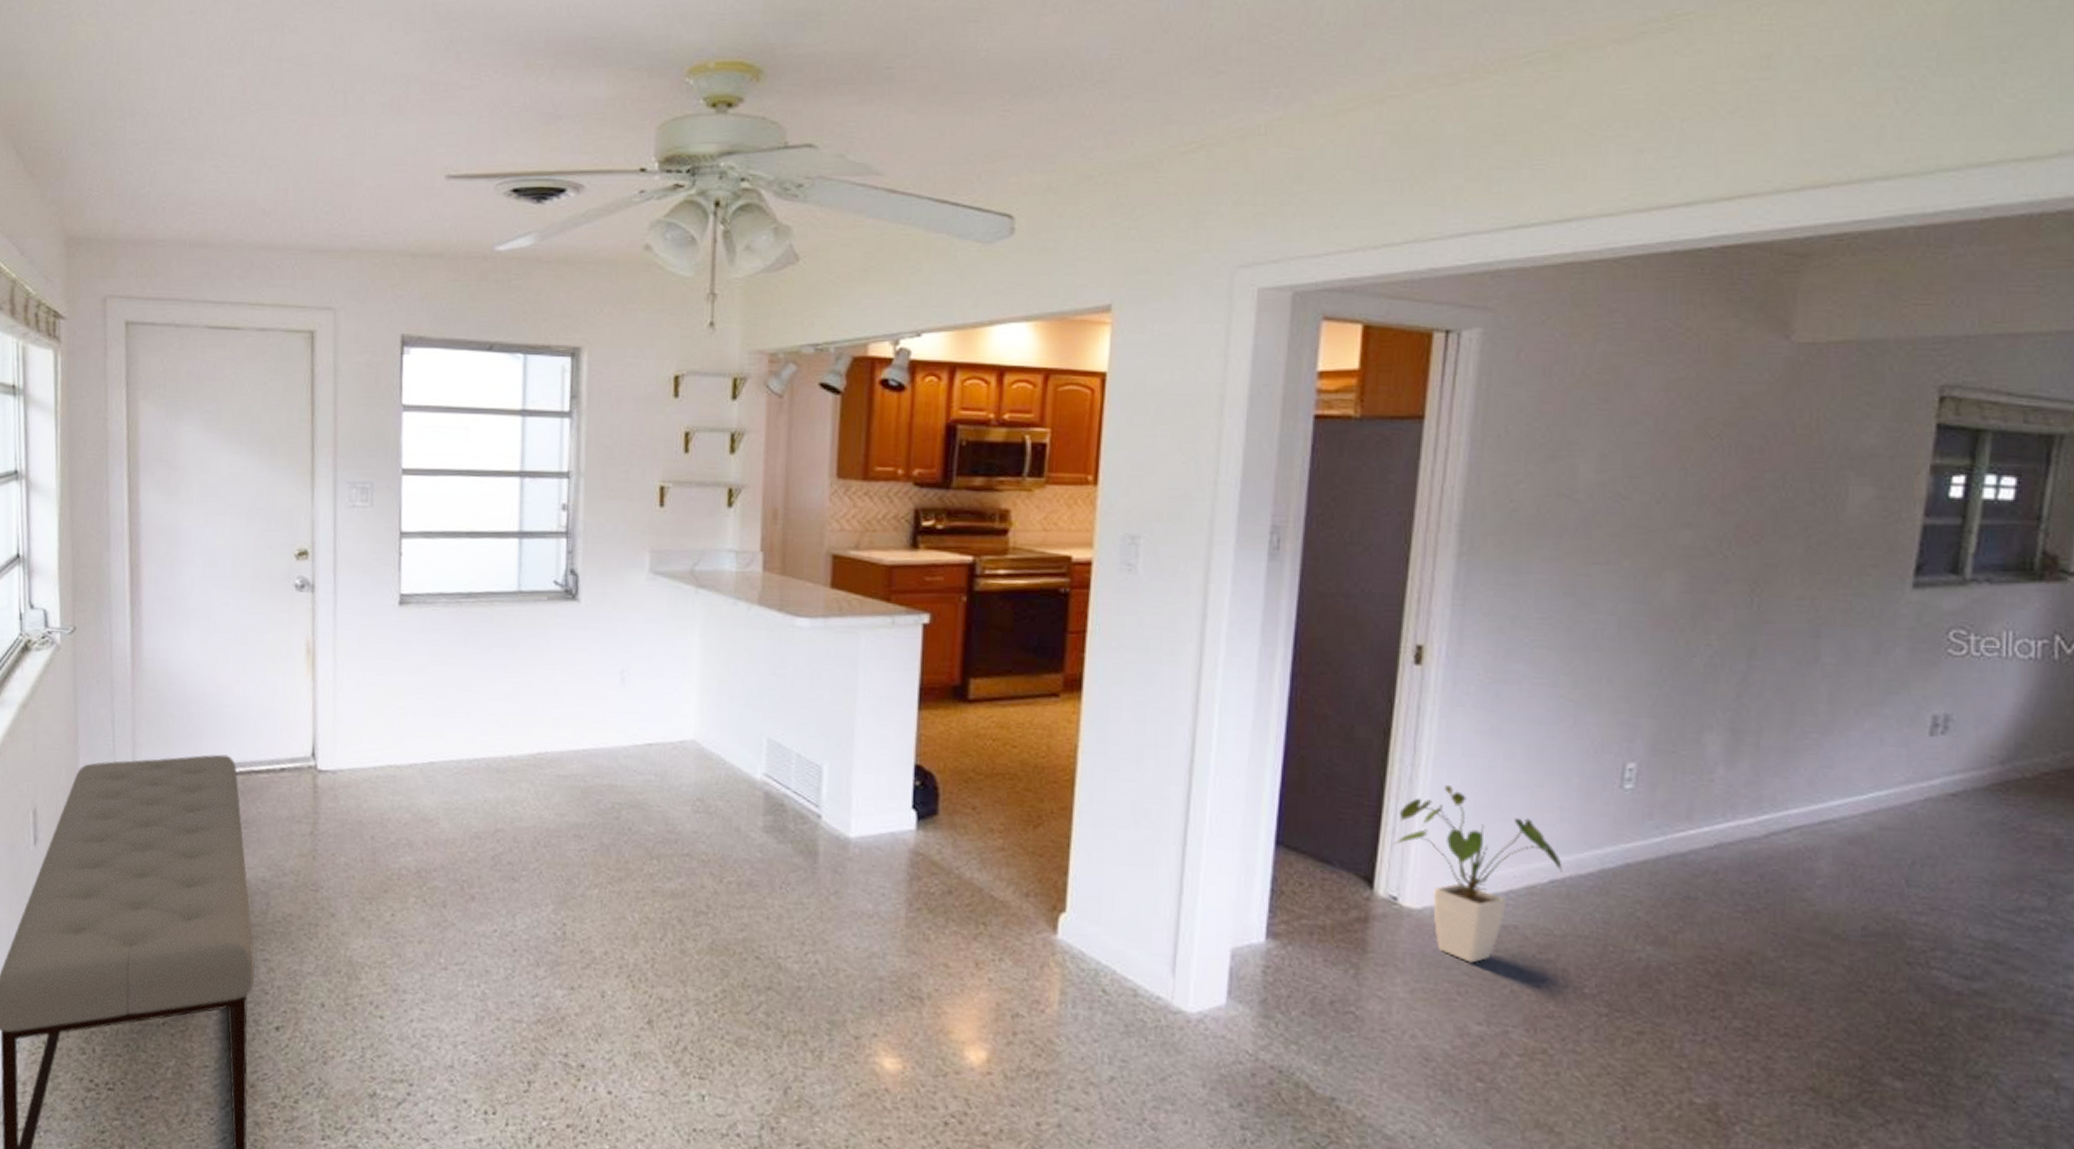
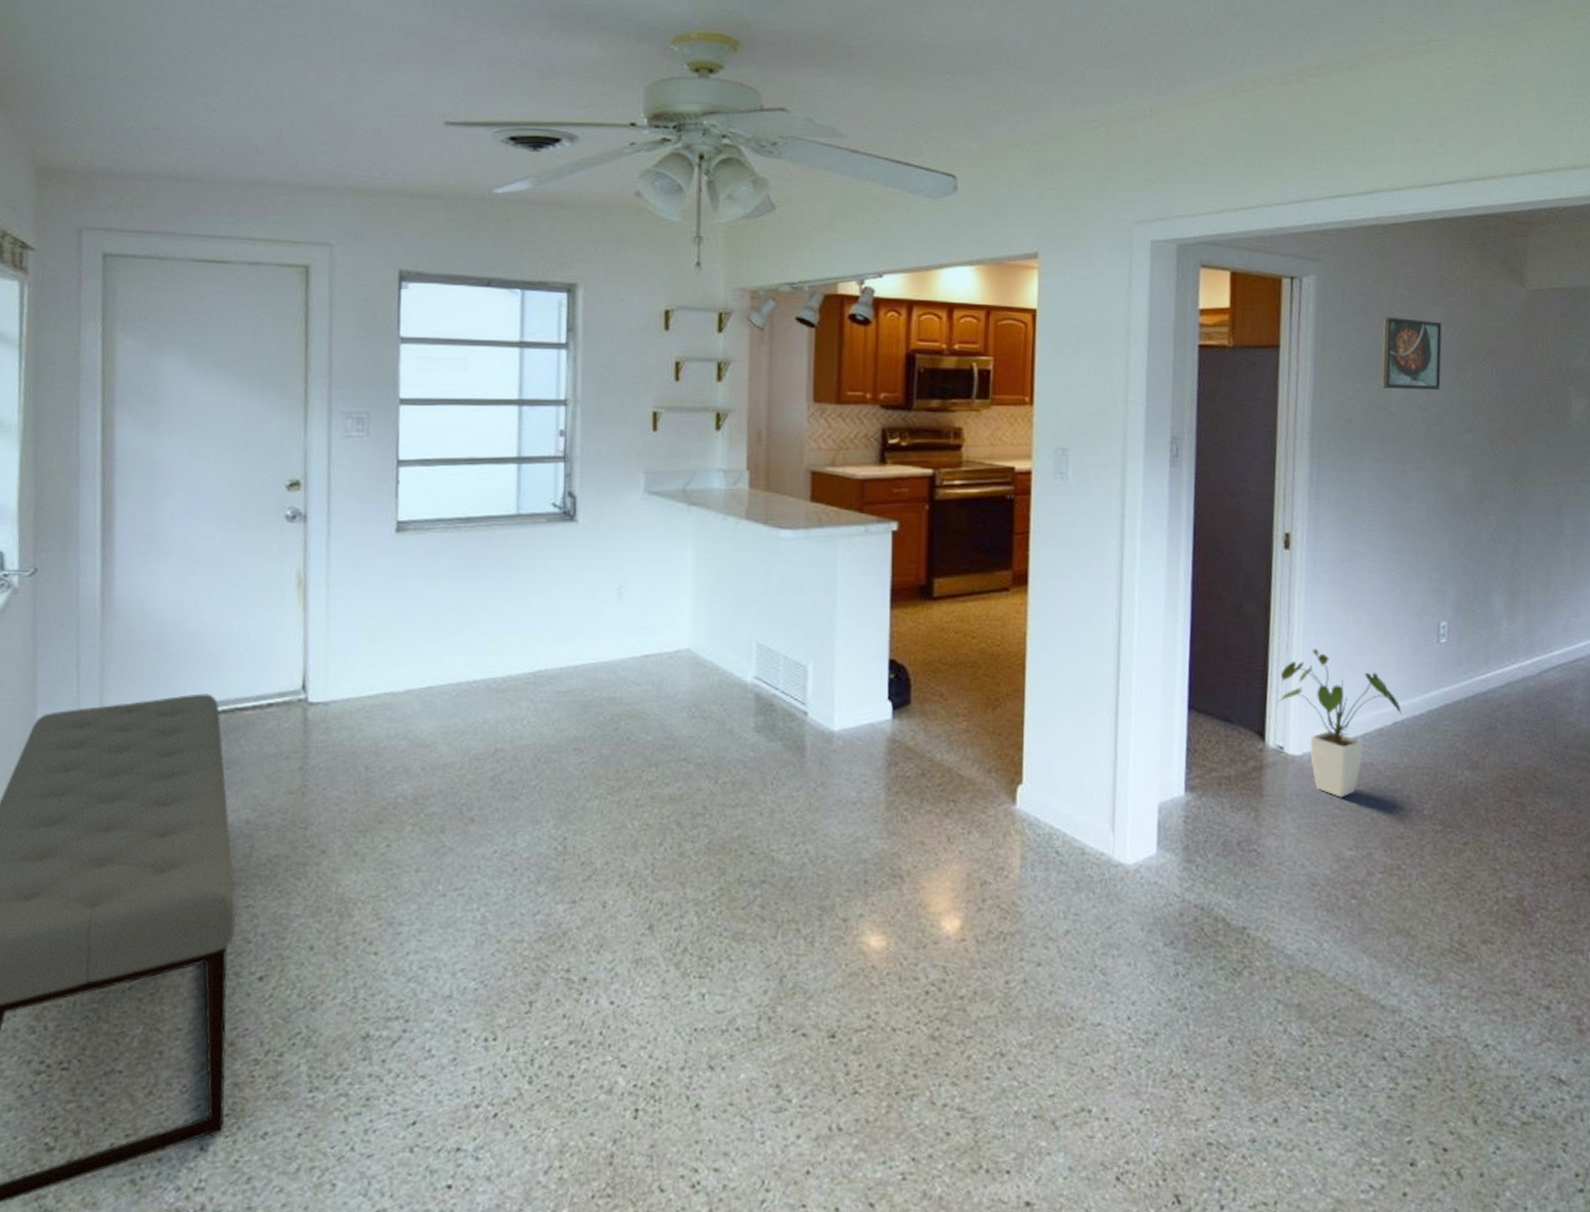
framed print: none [1566,379,1659,474] -> present [1382,316,1442,391]

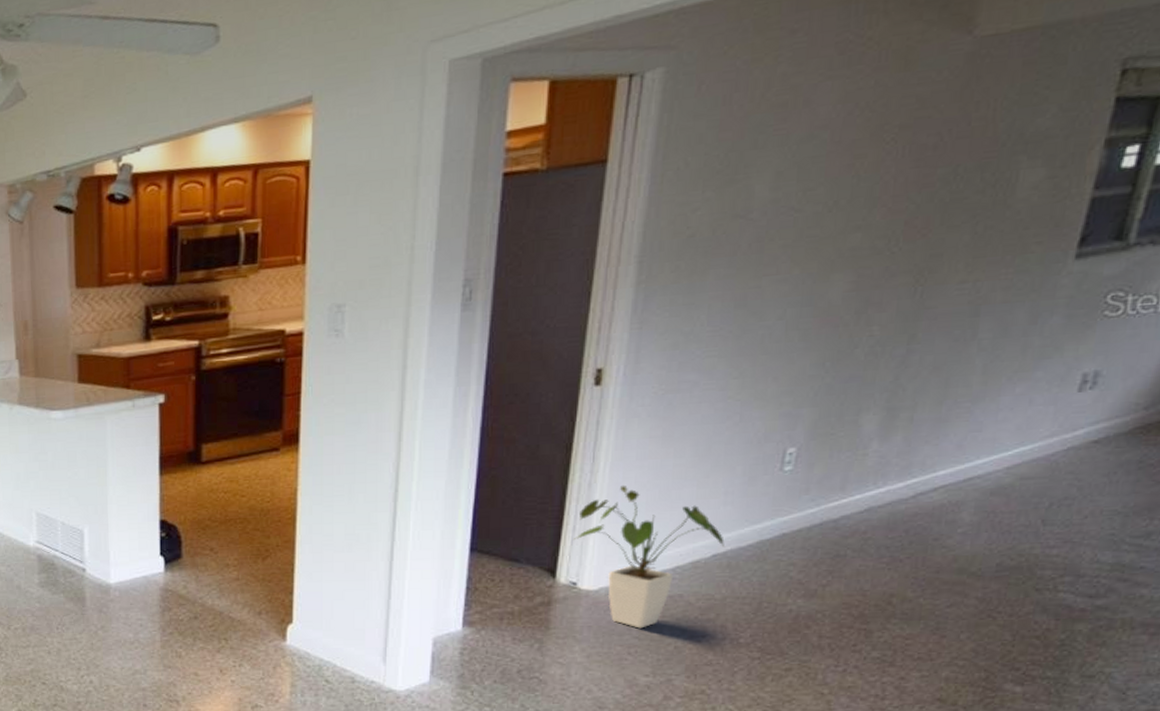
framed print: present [1382,316,1442,391] -> none [742,99,837,192]

